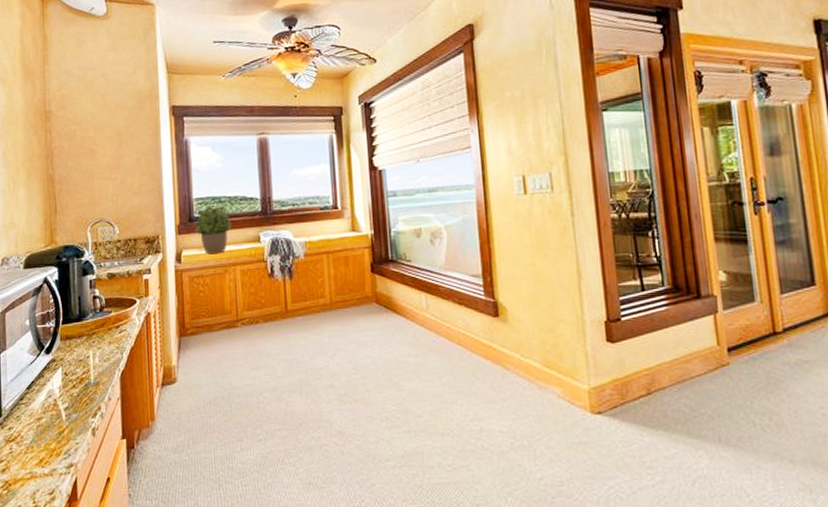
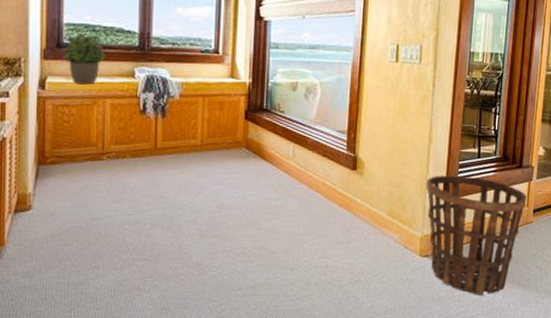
basket: none [583,313,717,460] -> present [426,175,528,295]

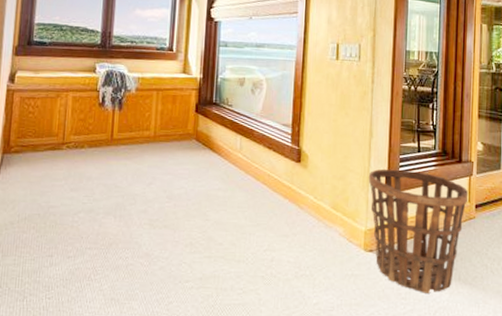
potted plant: present [63,32,105,85] -> none [32,31,70,79]

